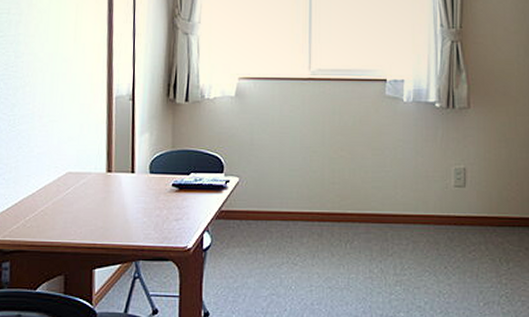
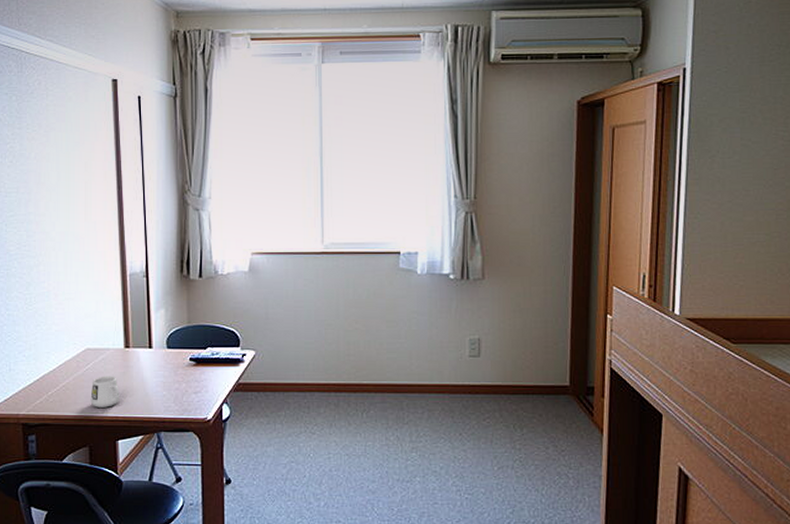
mug: none [68,201,99,234] -> present [90,376,120,407]

